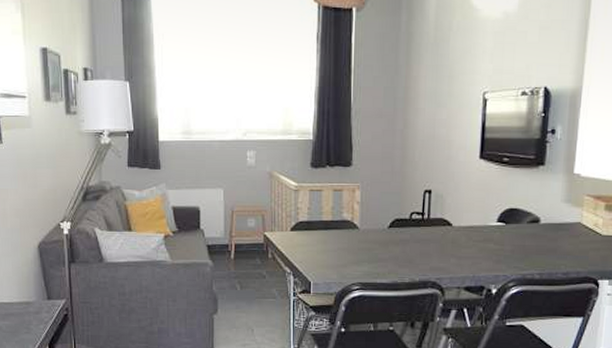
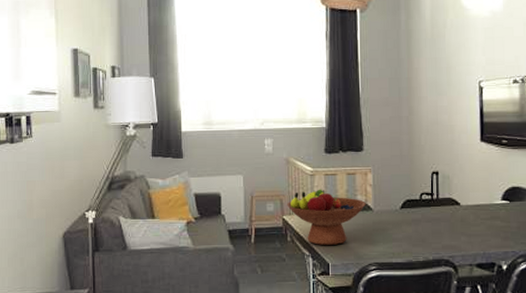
fruit bowl: none [269,205,352,263] -> present [287,189,366,245]

